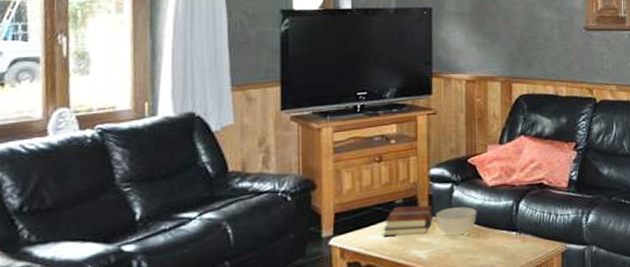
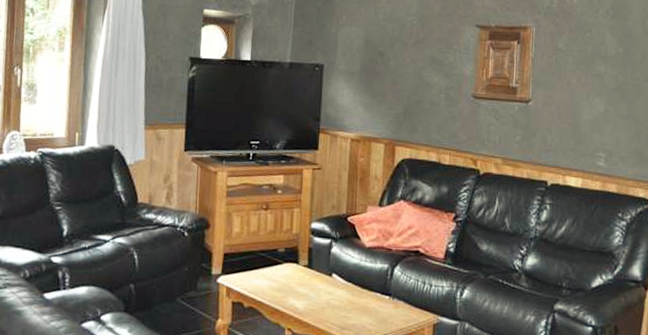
books: present [383,205,434,237] -> none [265,254,313,285]
bowl: present [436,206,477,237] -> none [314,262,353,293]

